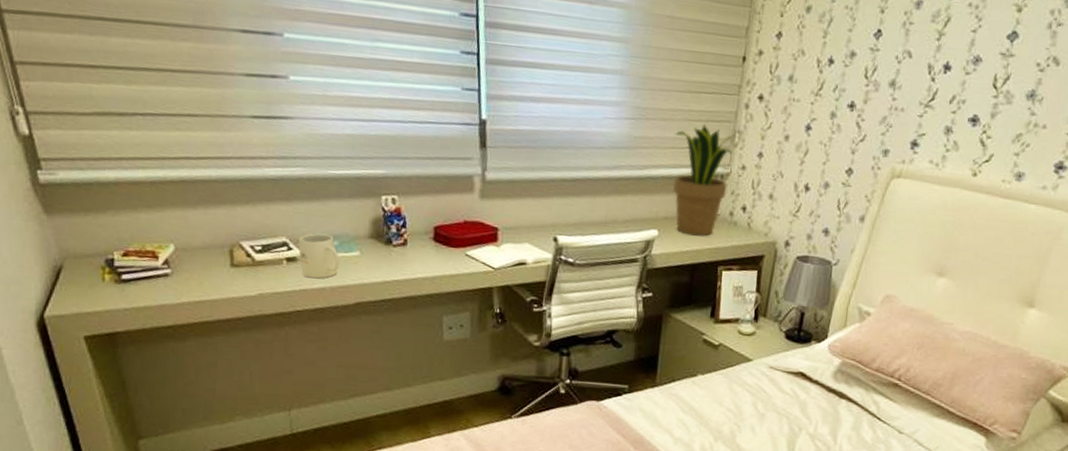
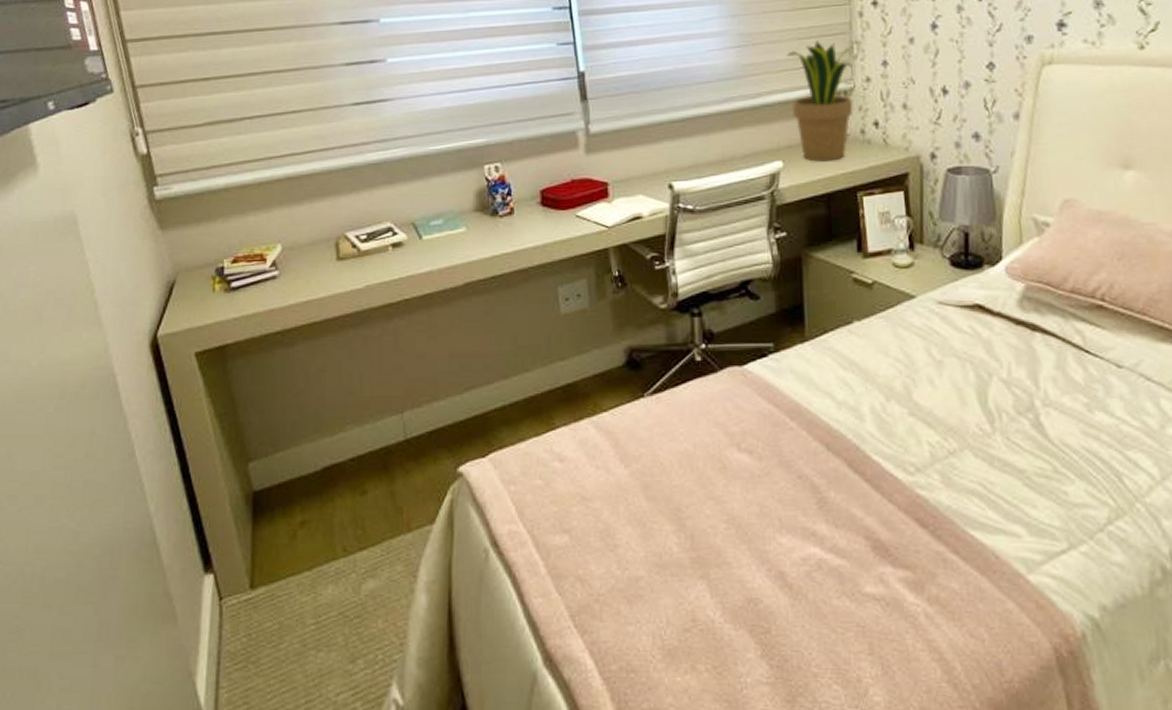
mug: present [298,233,340,279] -> none [403,213,446,262]

